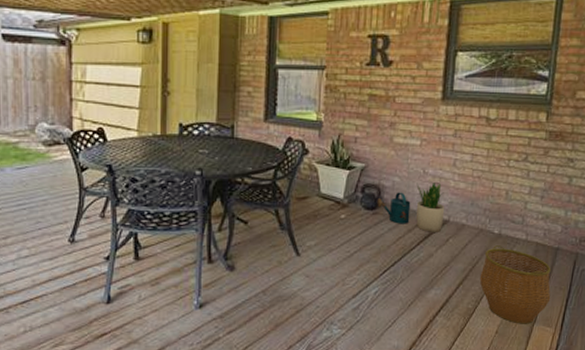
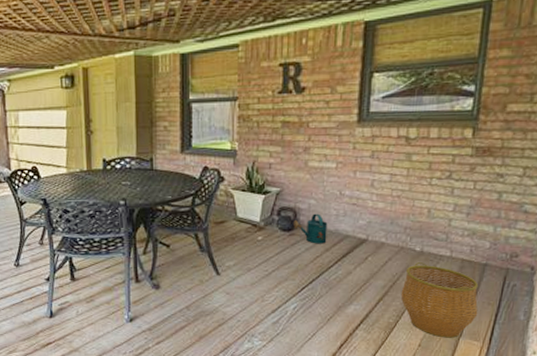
planter: present [416,182,445,232] -> none [333,203,363,251]

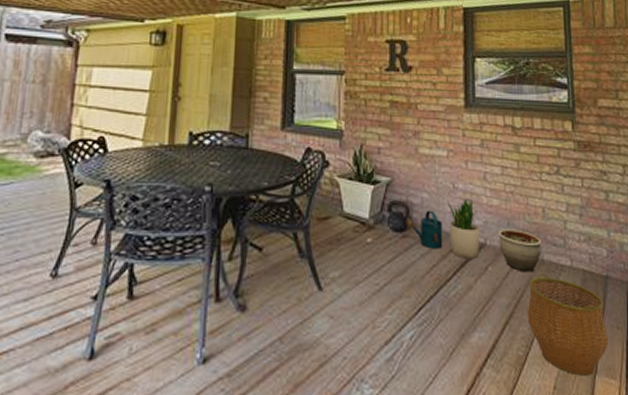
planter: none [333,203,363,251] -> present [447,199,480,259]
planter pot: none [380,227,424,262] -> present [497,229,542,273]

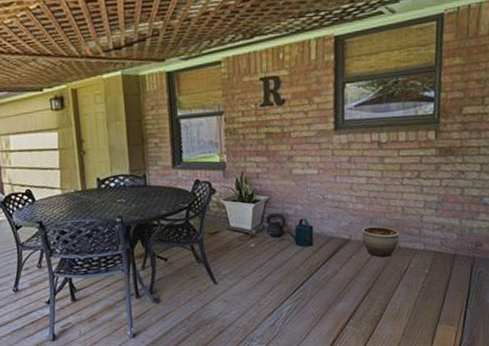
planter: present [447,199,480,259] -> none [317,206,346,252]
basket: present [527,274,609,376] -> none [383,257,452,326]

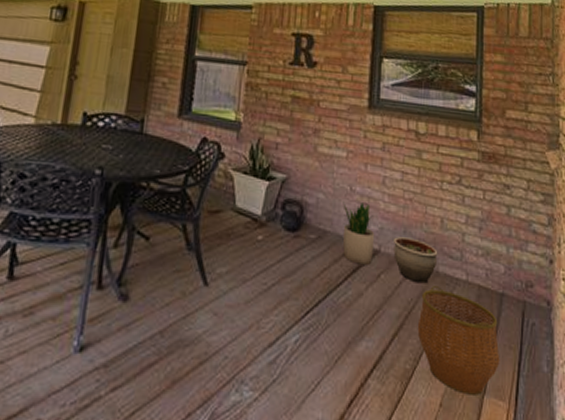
watering can: present [283,218,314,247] -> none [299,211,337,252]
planter: none [317,206,346,252] -> present [343,201,375,265]
basket: none [383,257,452,326] -> present [417,286,500,395]

